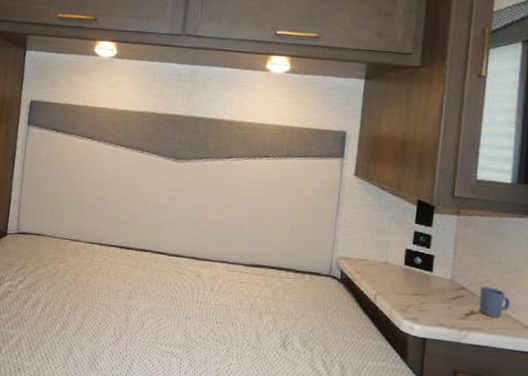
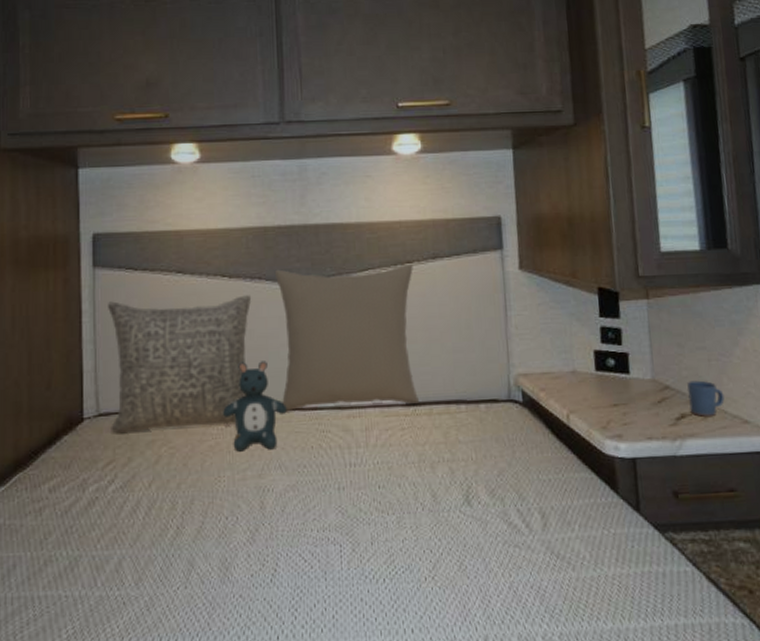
pillow: none [25,152,141,257] -> present [108,295,252,433]
stuffed animal: none [106,212,156,280] -> present [222,361,287,452]
pillow: none [152,147,269,265] -> present [274,263,420,411]

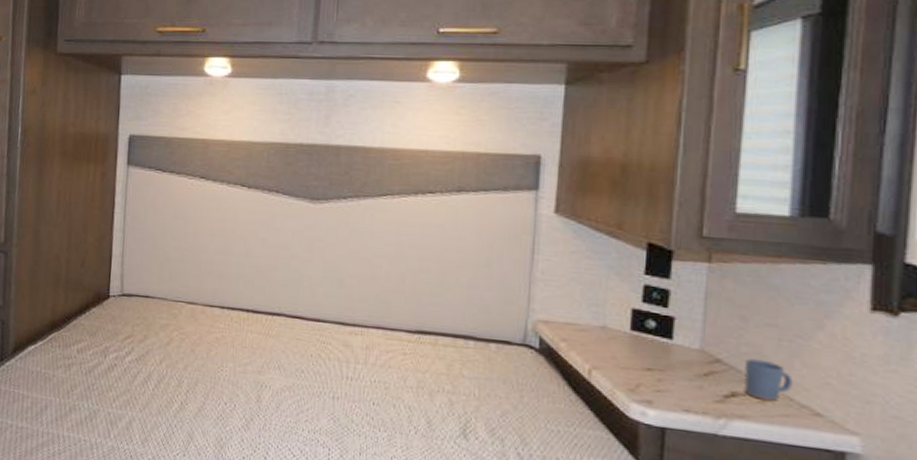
pillow: present [108,295,252,433] -> none [131,197,268,322]
stuffed animal: present [222,361,287,452] -> none [230,267,291,351]
pillow: present [274,263,420,411] -> none [287,185,435,332]

